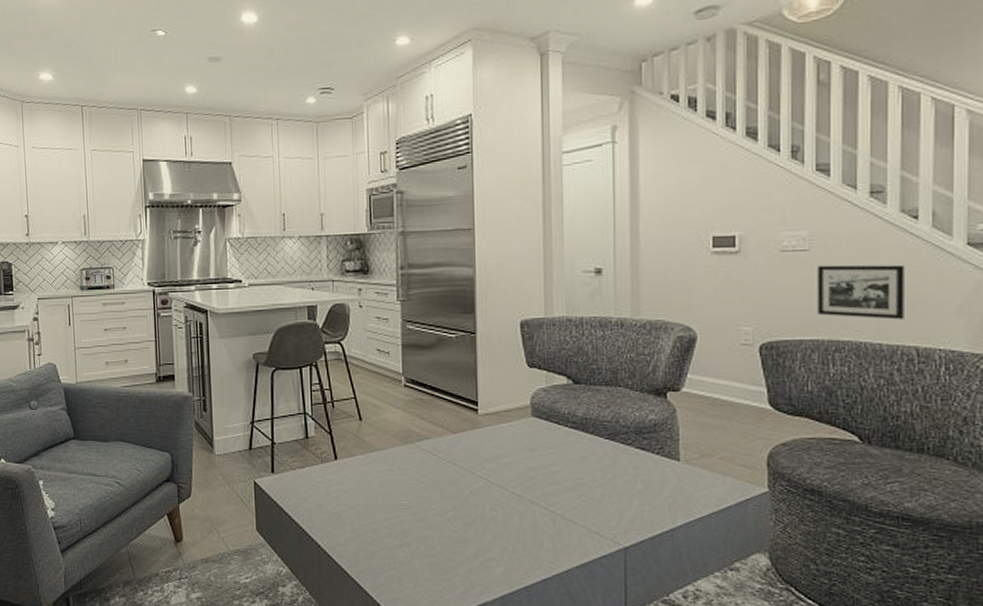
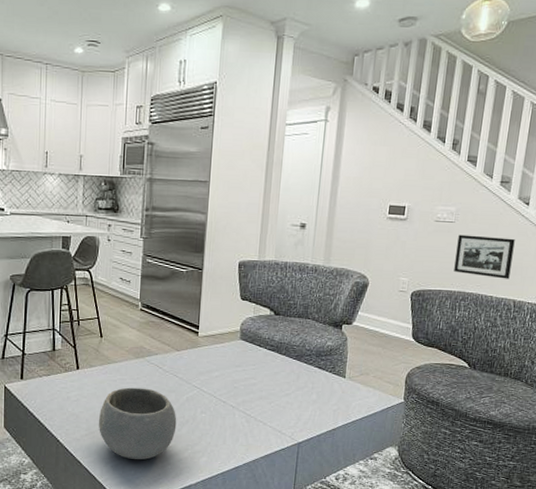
bowl: none [364,480,461,570] -> present [98,387,177,460]

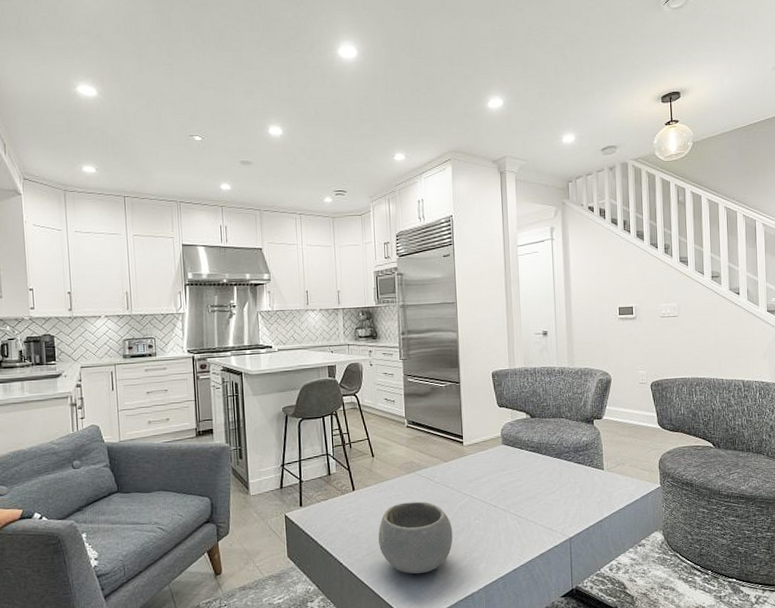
picture frame: present [454,234,515,279] -> none [683,325,735,363]

